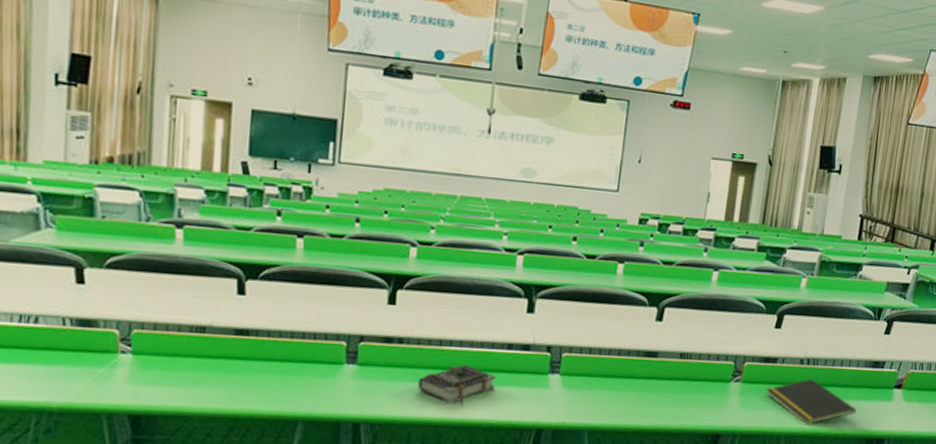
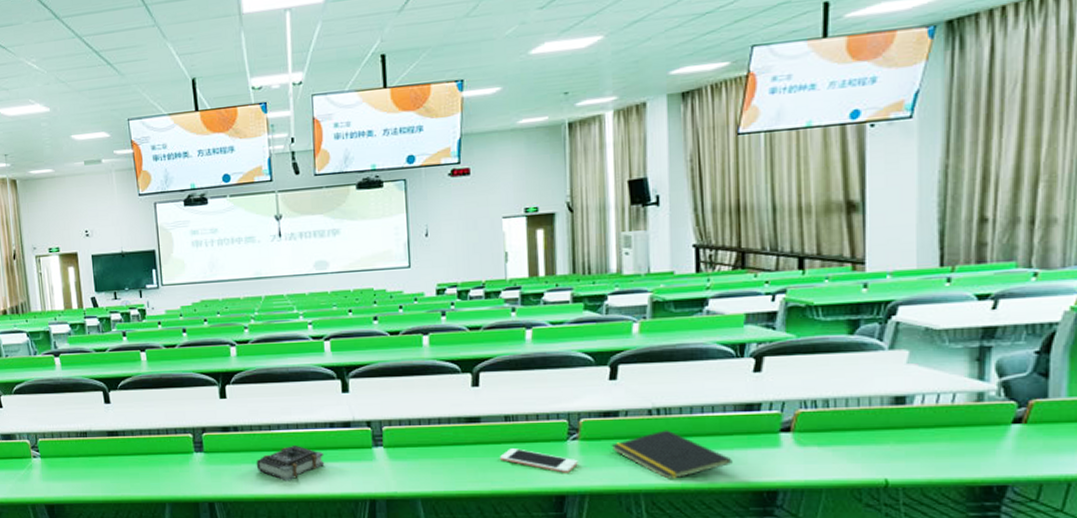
cell phone: none [669,386,736,413] -> present [500,448,578,473]

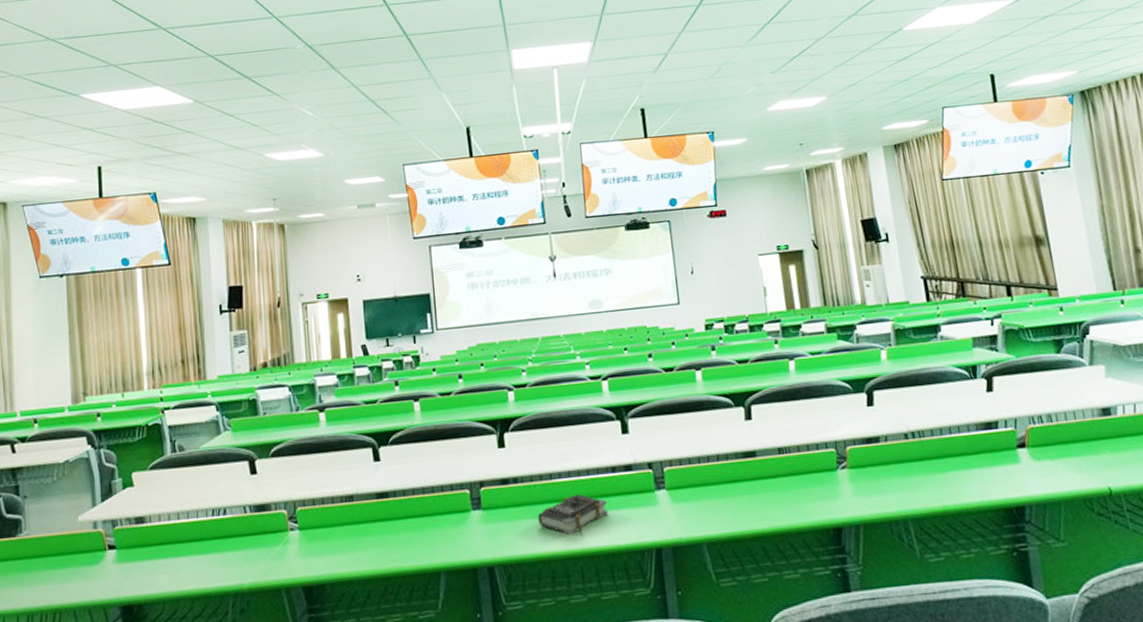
cell phone: present [500,448,578,473] -> none [778,481,850,504]
notepad: present [611,430,733,479] -> none [876,452,983,503]

